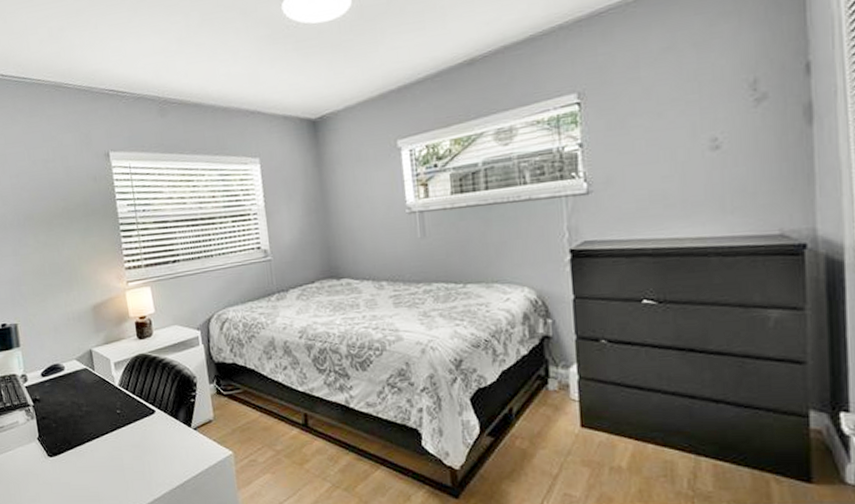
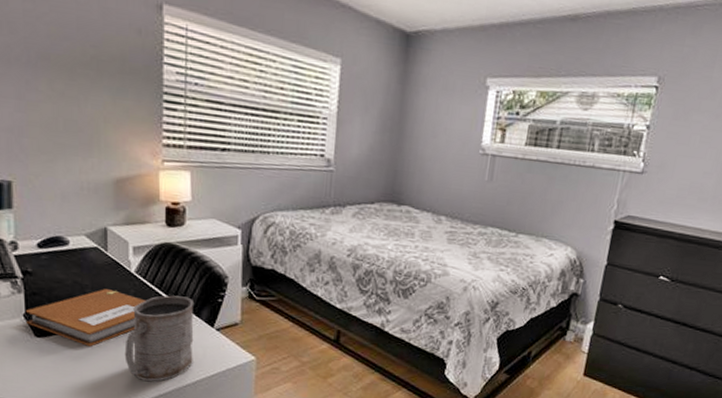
notebook: none [38,404,131,460] -> present [25,289,146,346]
mug: none [119,401,179,487] -> present [124,295,195,381]

